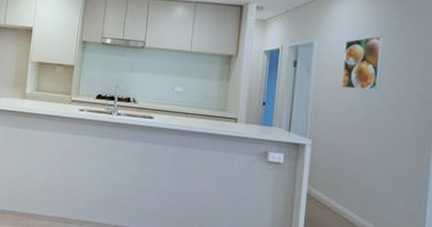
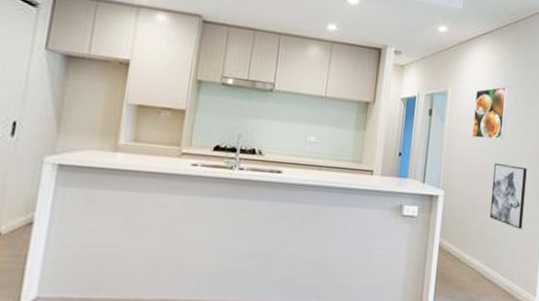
wall art: none [364,113,409,183] -> present [489,162,527,229]

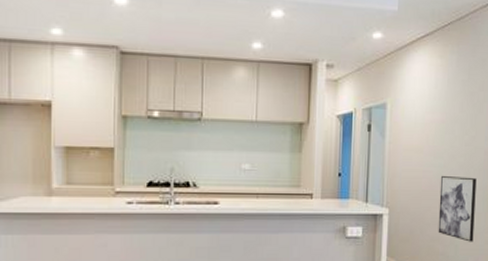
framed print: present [472,86,509,140] -> none [416,92,453,151]

